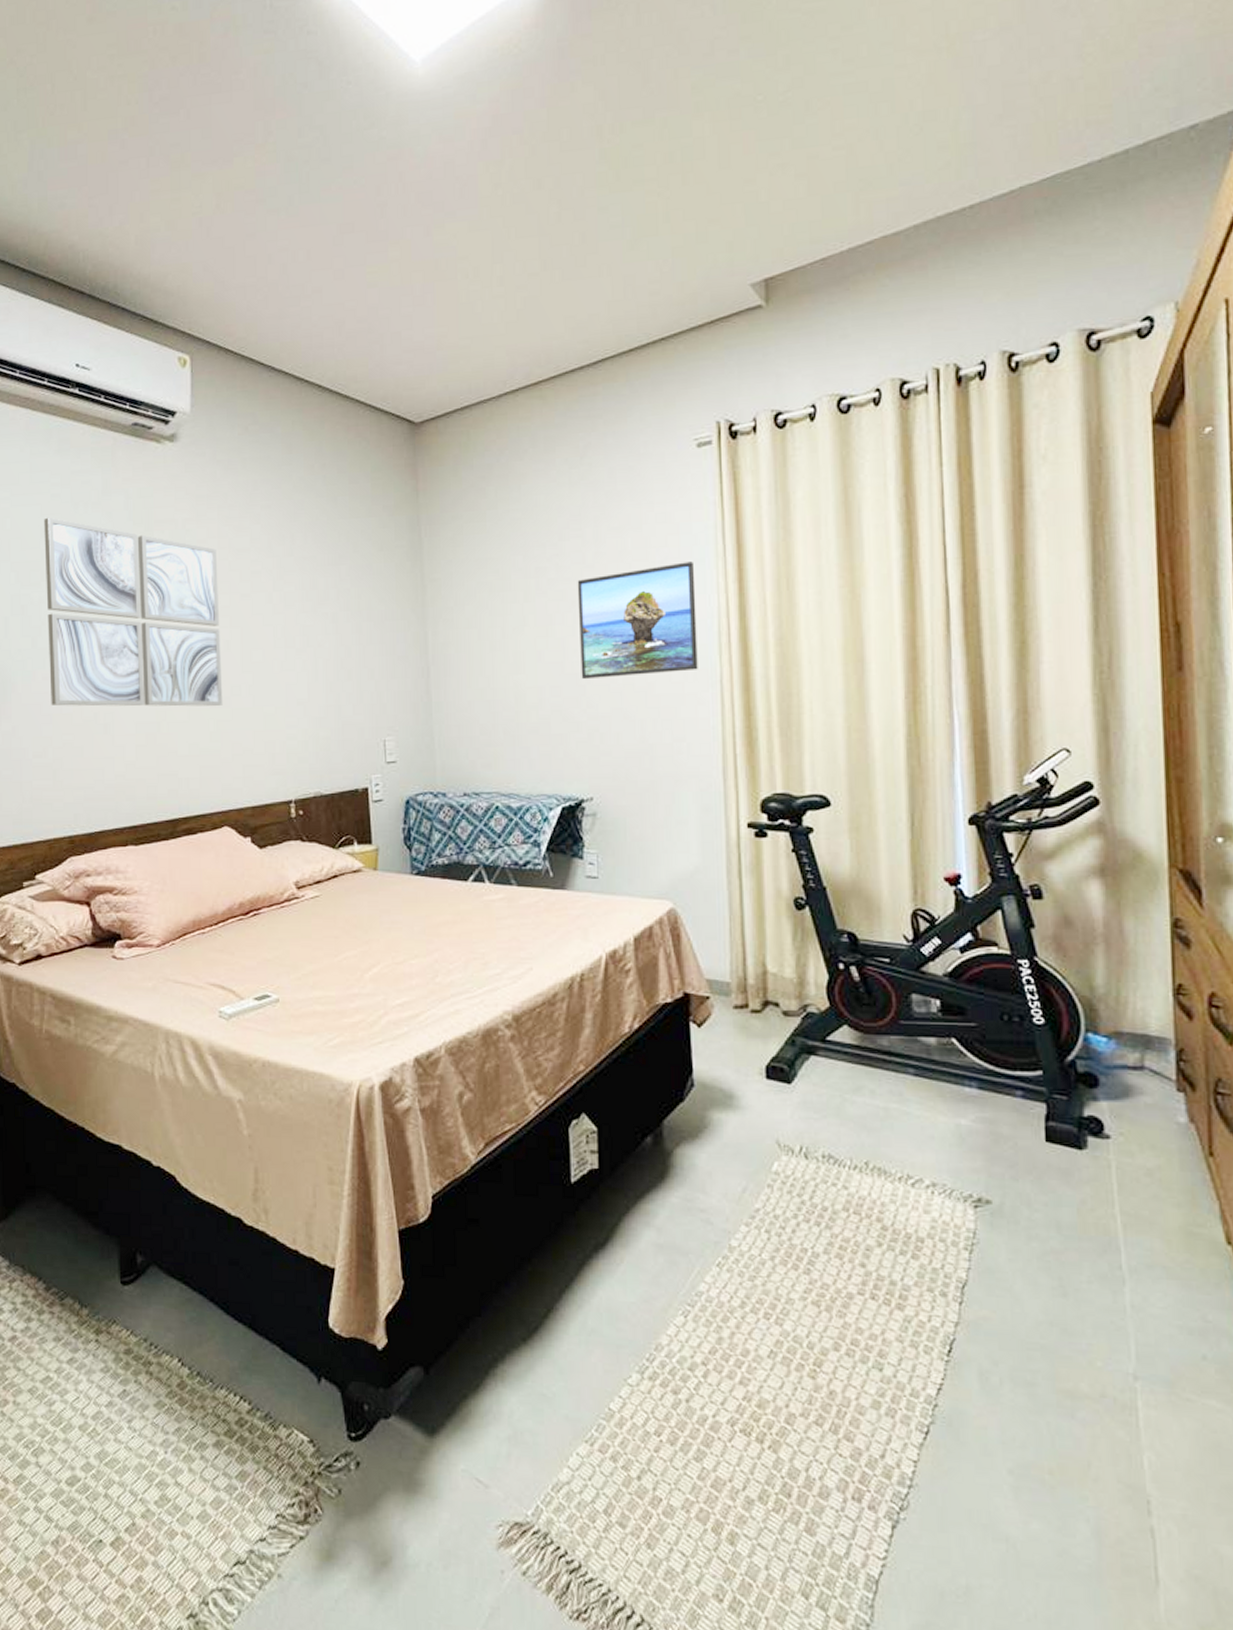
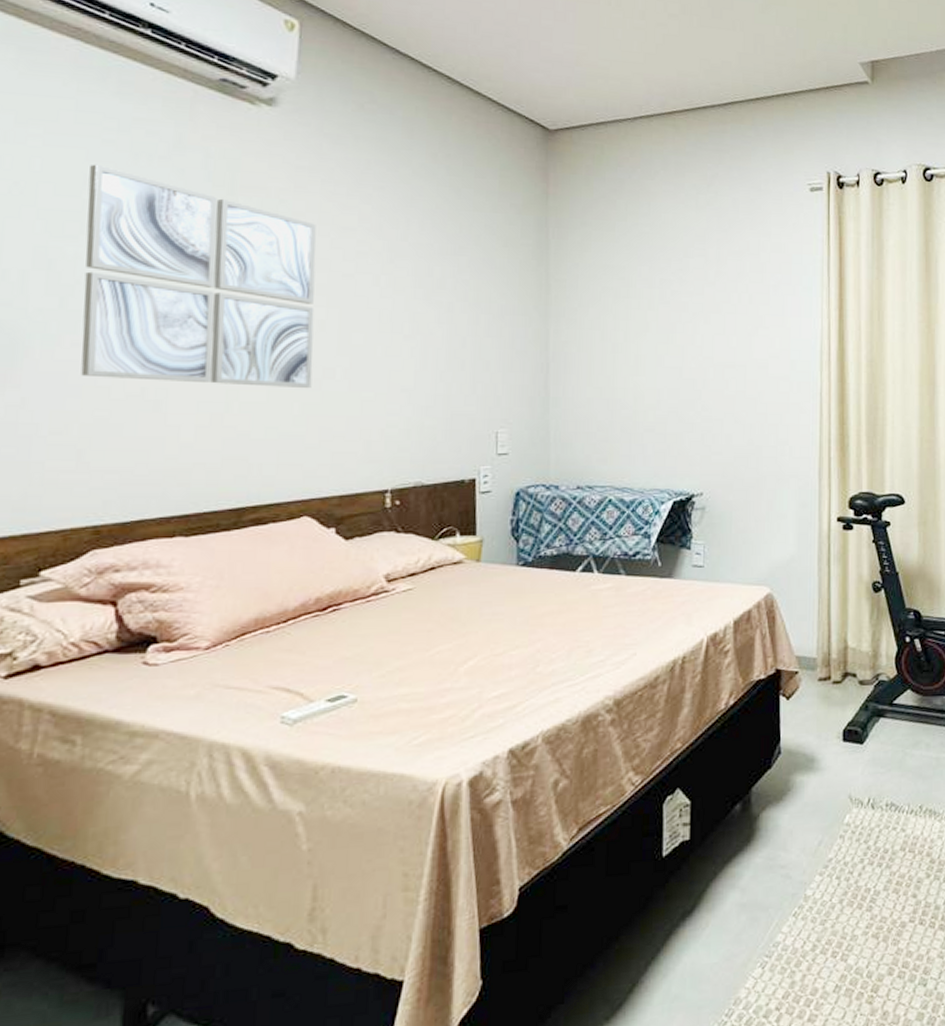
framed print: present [577,562,698,679] -> none [698,288,803,385]

